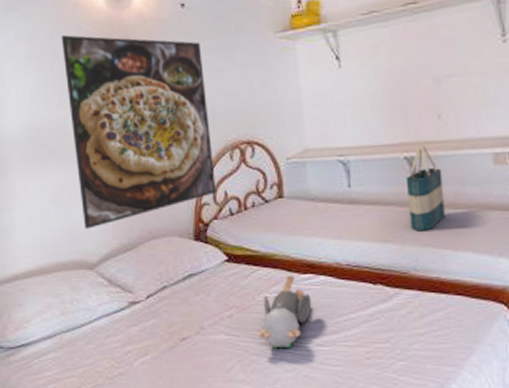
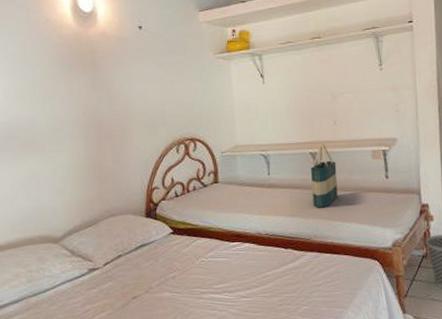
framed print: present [61,34,216,229] -> none [33,45,165,209]
teddy bear: present [257,276,312,349] -> none [195,244,239,302]

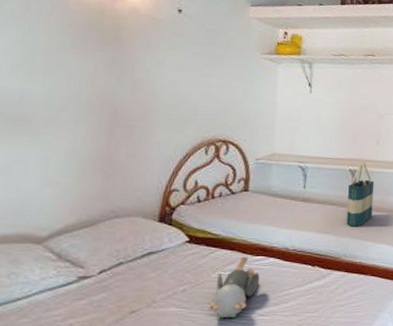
teddy bear: none [195,244,239,302] -> present [207,257,260,319]

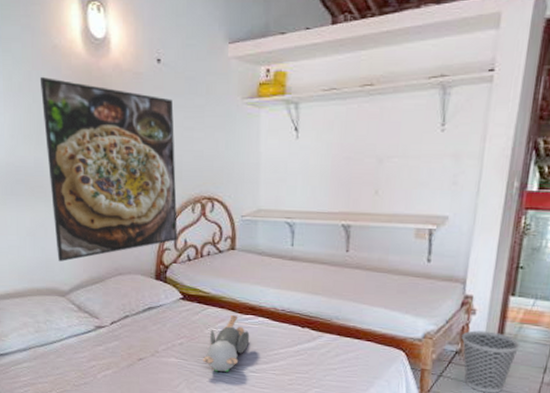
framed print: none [37,8,192,203] -> present [39,76,178,262]
tote bag: present [346,162,374,227] -> none [338,216,371,288]

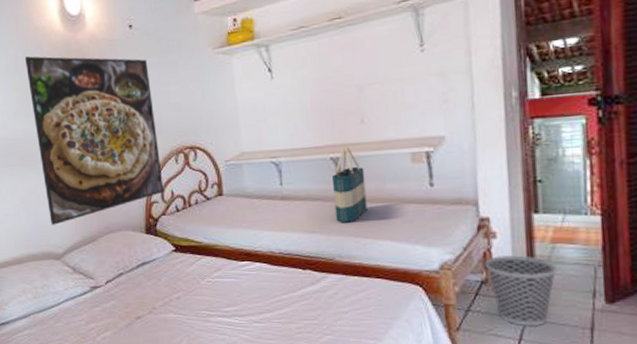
teddy bear: present [202,315,250,372] -> none [201,263,249,325]
tote bag: none [338,216,371,288] -> present [331,147,367,223]

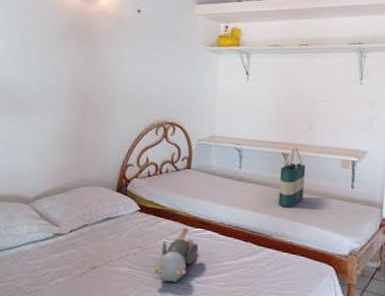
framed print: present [24,56,164,225] -> none [27,13,148,171]
teddy bear: none [201,263,249,325] -> present [153,228,199,282]

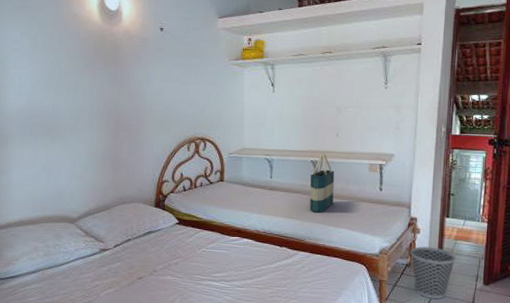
teddy bear: present [153,228,199,282] -> none [195,237,236,288]

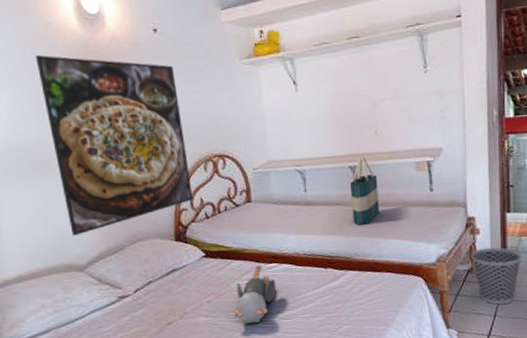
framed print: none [61,38,175,192] -> present [35,54,193,236]
teddy bear: none [195,237,236,288] -> present [232,266,277,325]

